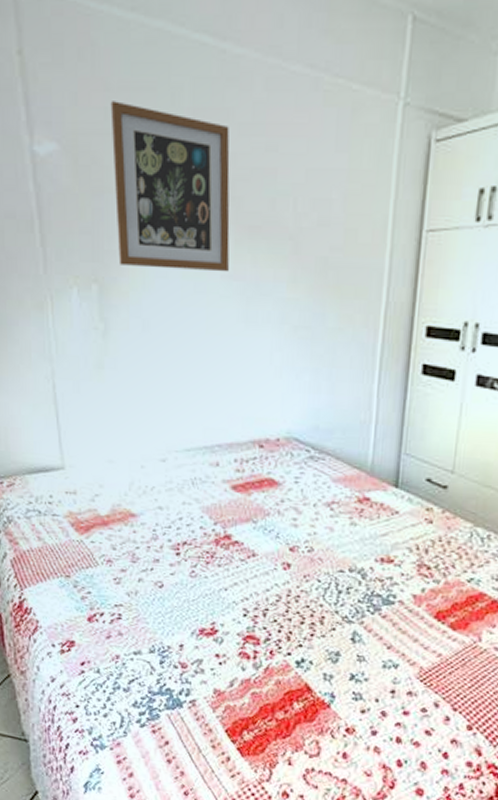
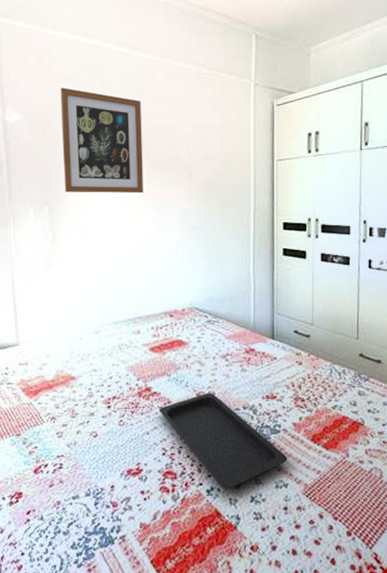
serving tray: none [241,547,402,664] -> present [159,393,288,490]

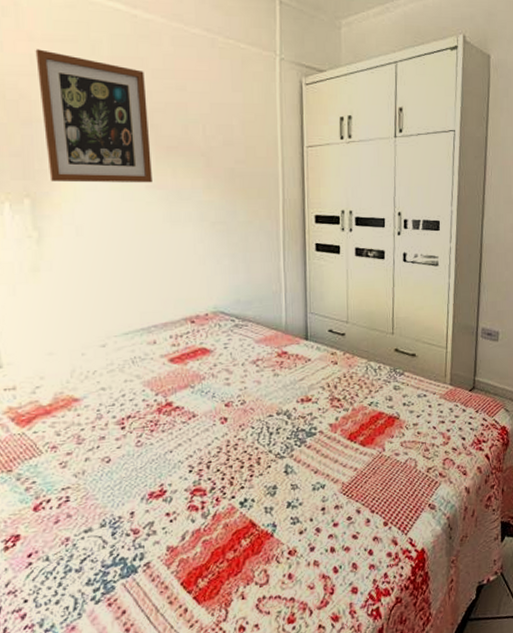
serving tray: present [159,393,288,490] -> none [183,401,325,499]

